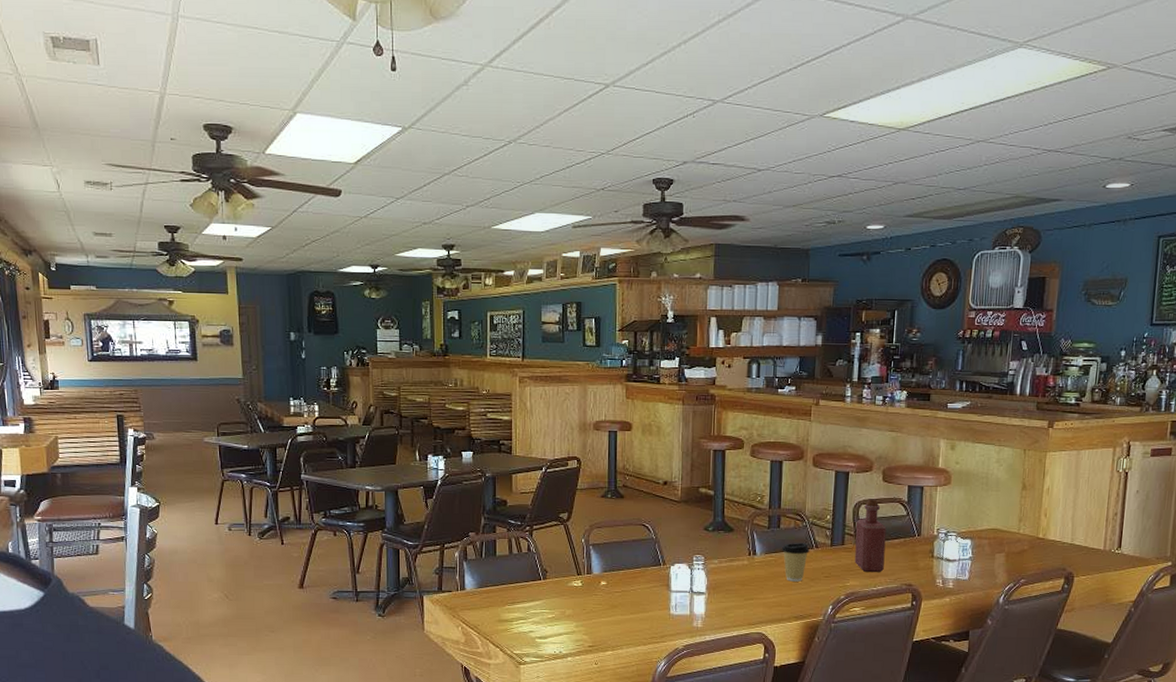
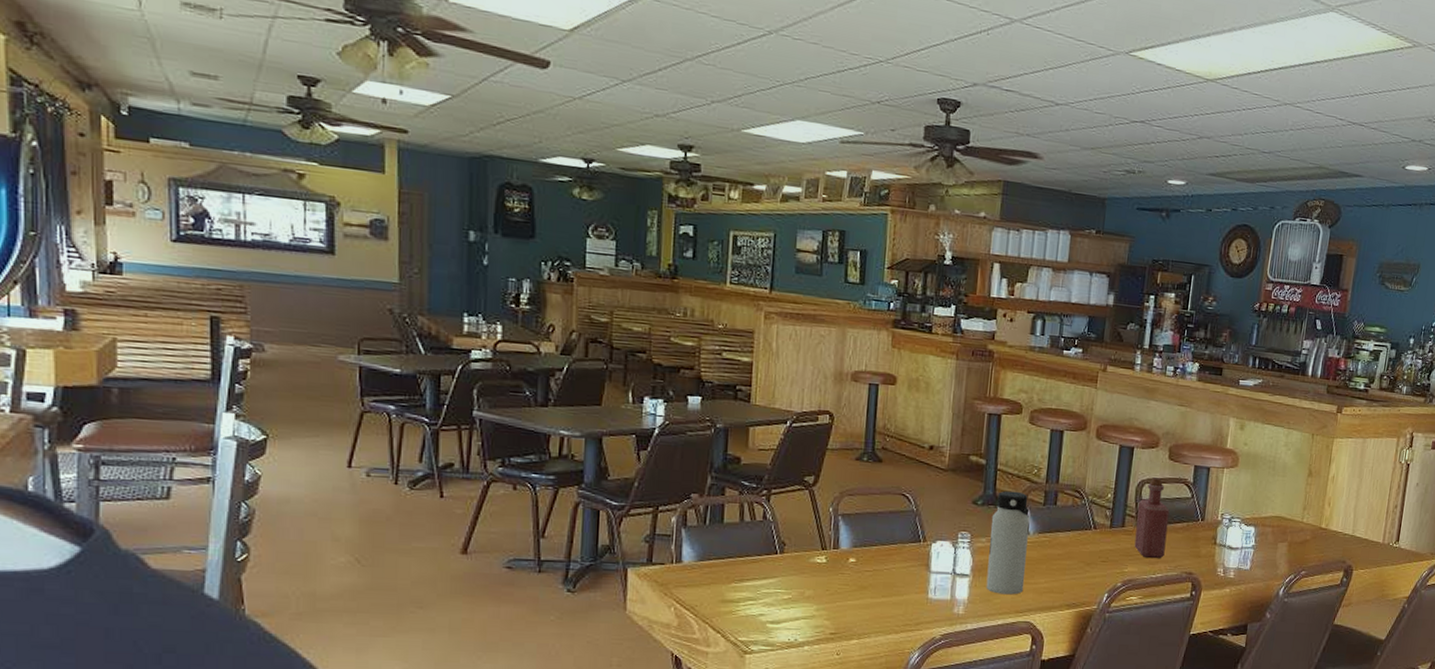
water bottle: none [720,517,756,609] -> present [986,490,1030,595]
coffee cup: present [781,542,810,582] -> none [1056,522,1087,566]

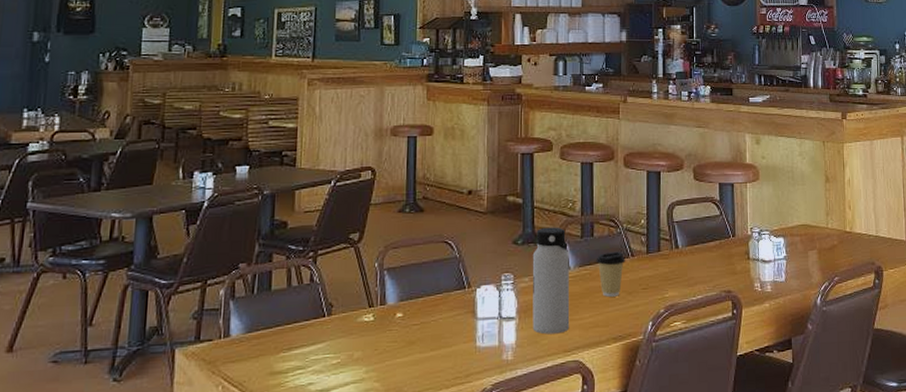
coffee cup: none [1056,522,1087,566] -> present [596,251,625,297]
bottle: present [1134,477,1170,559] -> none [670,199,702,281]

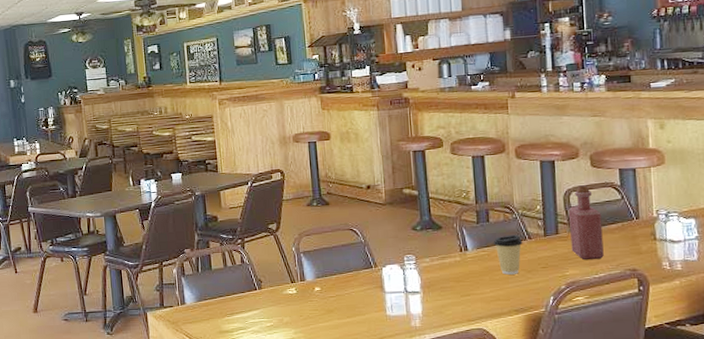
water bottle: present [532,227,570,335] -> none [431,214,472,306]
bottle: none [670,199,702,281] -> present [568,185,604,261]

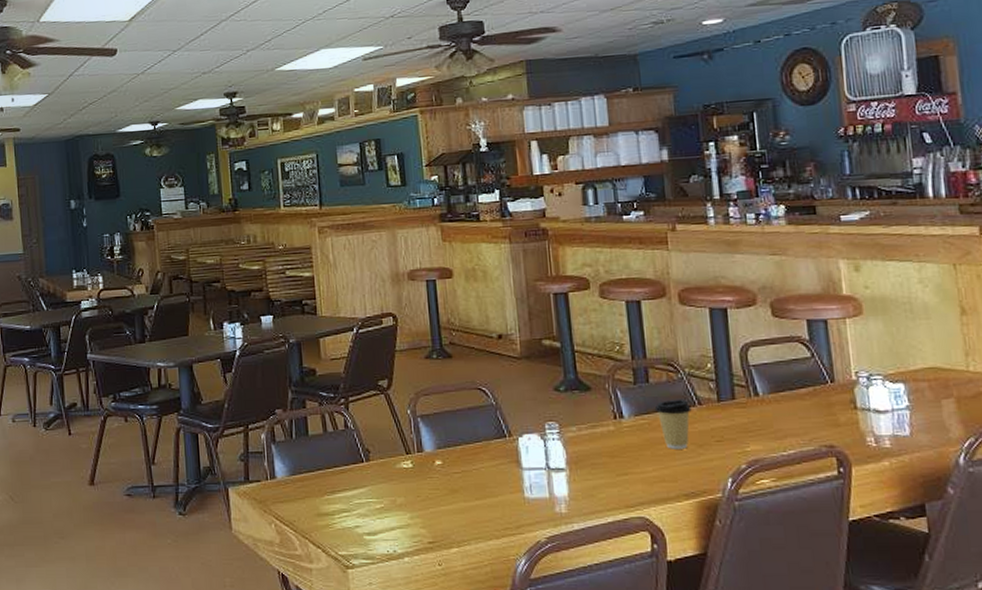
bottle: present [568,185,604,261] -> none [746,339,793,433]

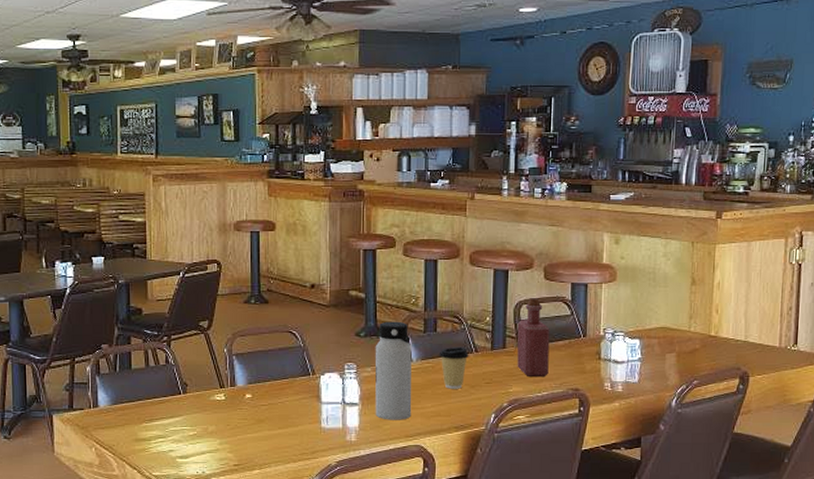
water bottle: none [578,372,630,488] -> present [375,321,412,420]
bottle: none [746,339,793,433] -> present [517,298,550,378]

